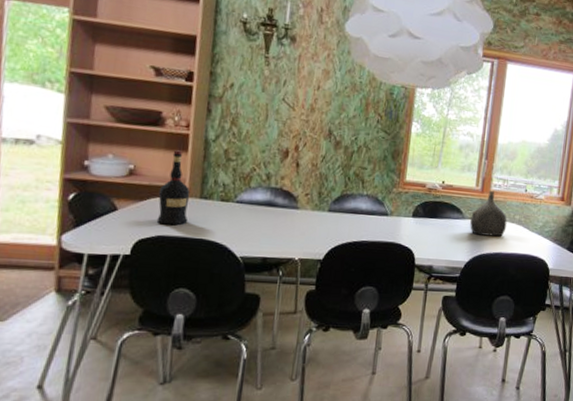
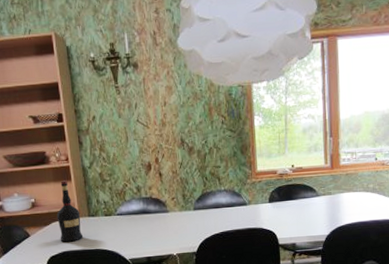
water jug: present [470,190,507,237] -> none [324,164,362,209]

